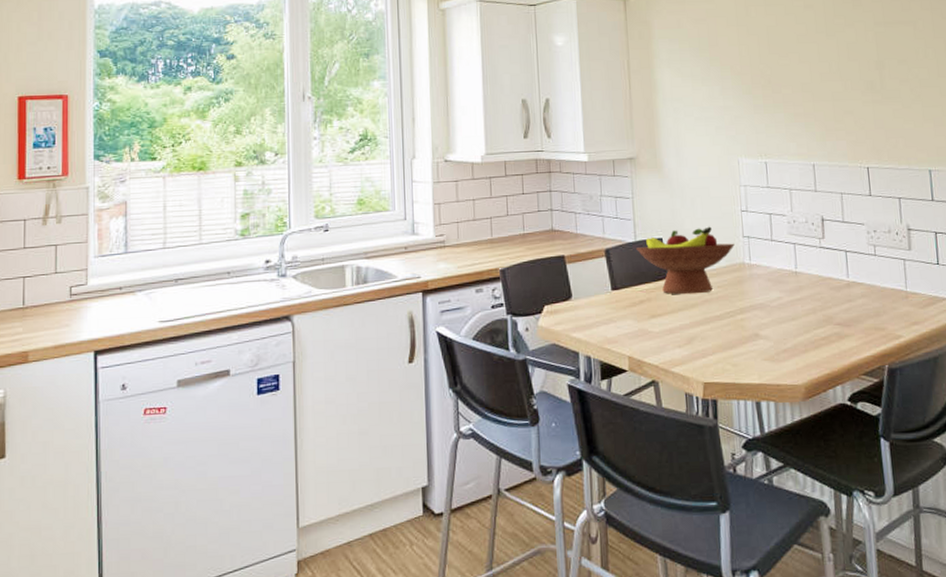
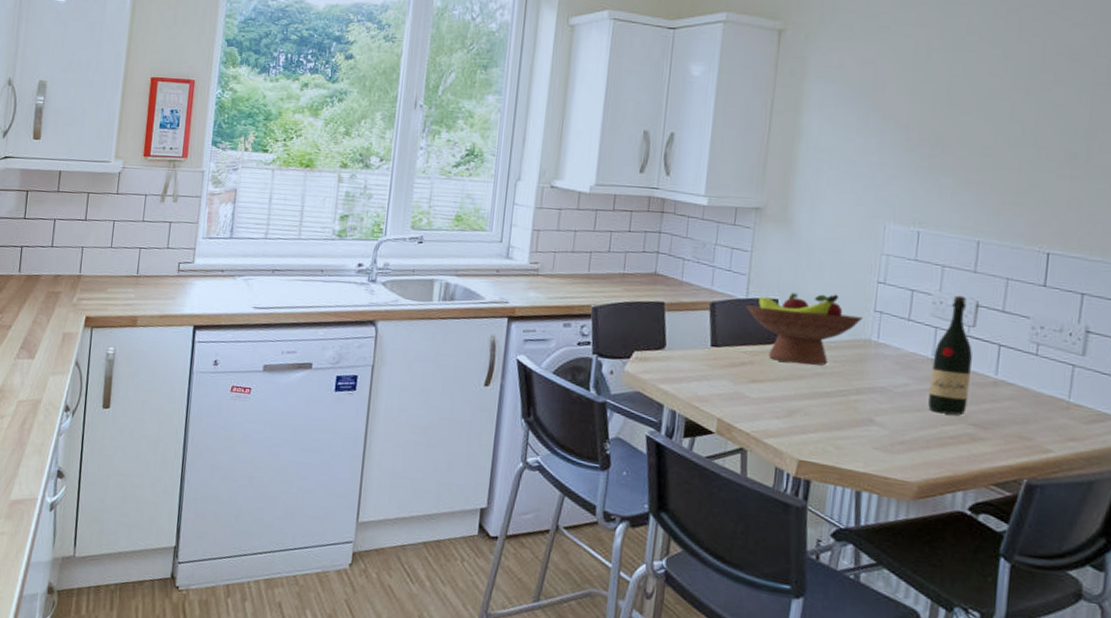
wine bottle: none [796,213,831,319] -> present [928,295,973,416]

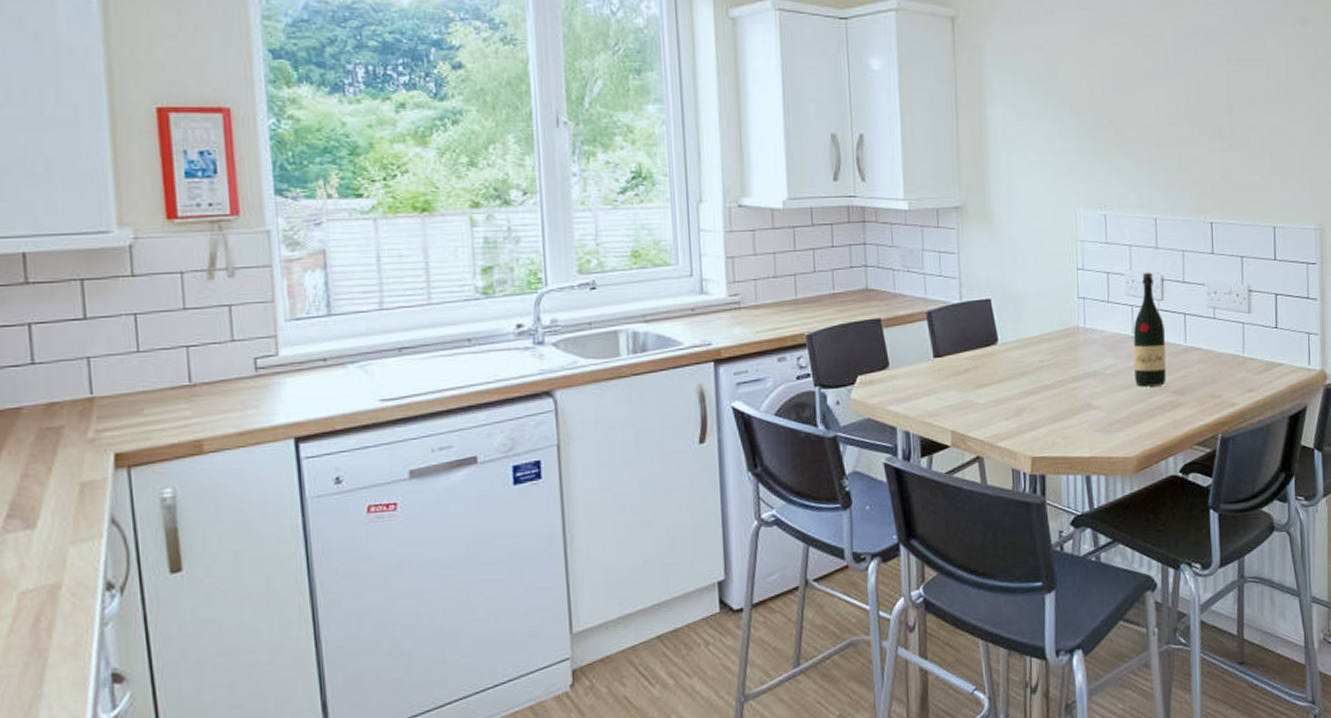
fruit bowl: present [746,293,863,366] -> none [962,286,1069,362]

